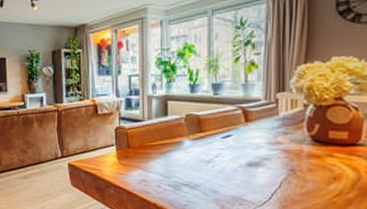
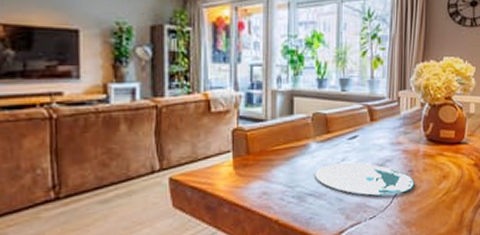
plate: none [189,158,298,191] -> present [315,162,415,196]

